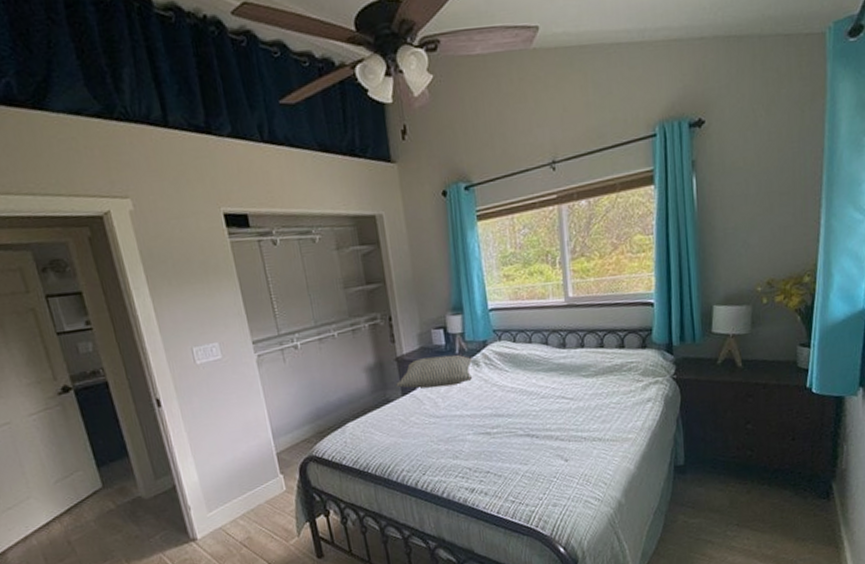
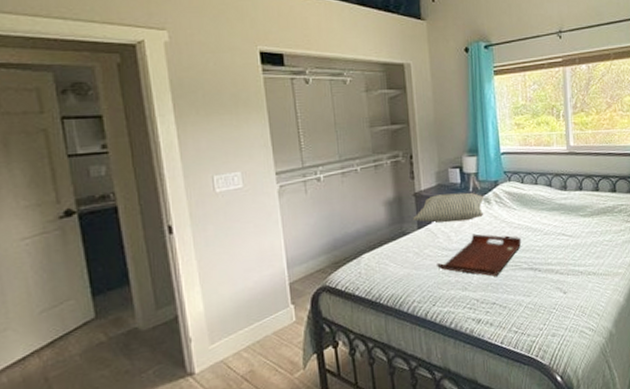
serving tray: none [424,399,516,444] -> present [437,233,522,276]

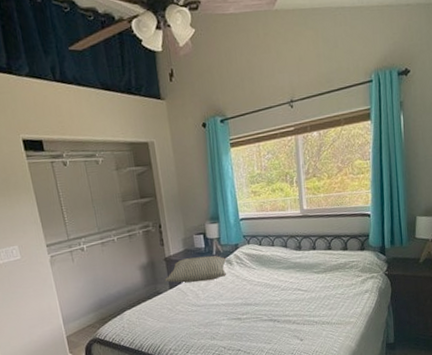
serving tray: present [437,233,522,276] -> none [188,291,262,327]

